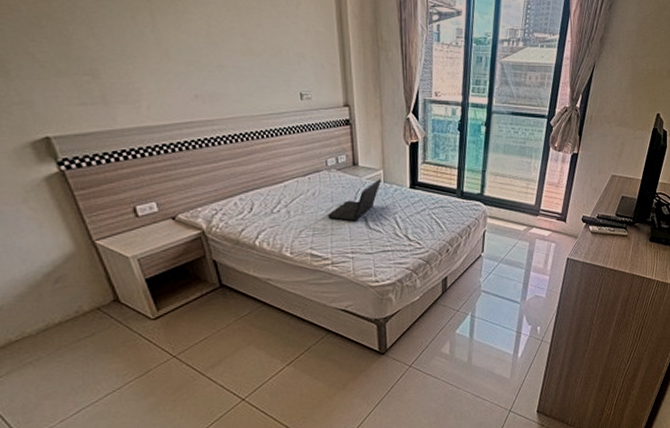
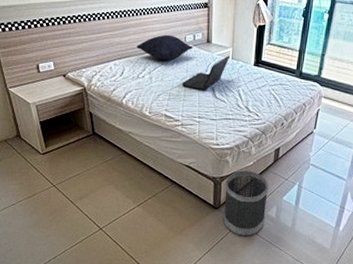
pillow: none [266,159,336,190] -> present [136,34,193,61]
wastebasket: none [390,306,440,381] -> present [223,170,269,237]

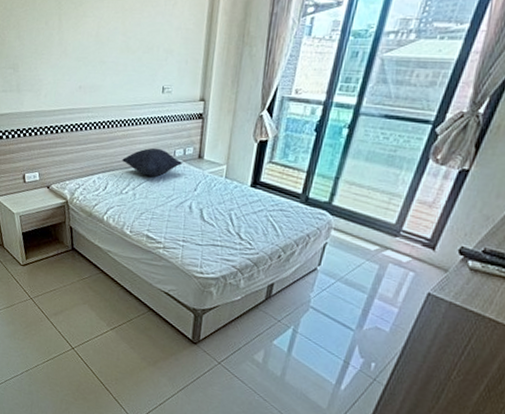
laptop: present [181,55,230,91] -> none [166,173,224,212]
wastebasket: present [223,170,269,237] -> none [201,304,258,380]

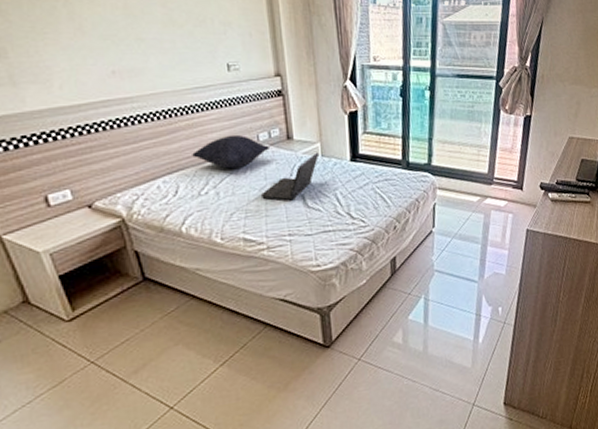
laptop: none [166,173,224,212] -> present [260,152,320,201]

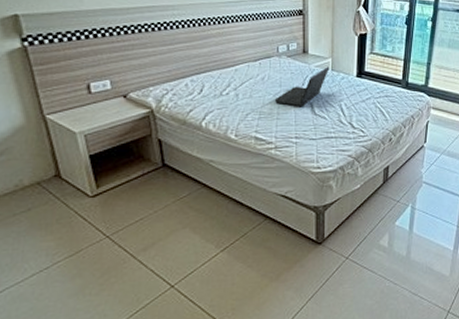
pillow: present [192,134,269,169] -> none [219,45,286,74]

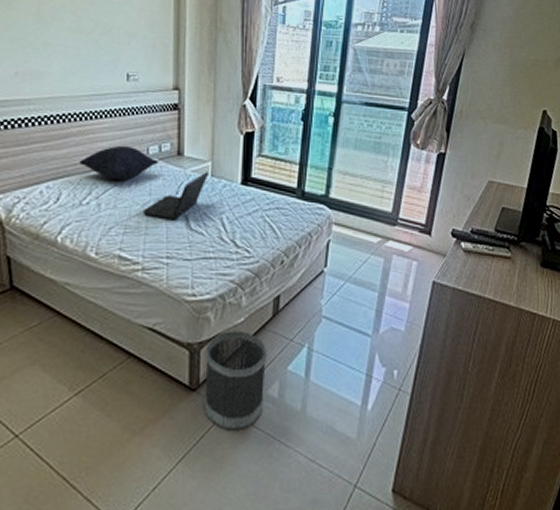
pillow: none [219,45,286,74] -> present [79,145,158,180]
wastebasket: none [328,195,379,274] -> present [204,331,268,430]

